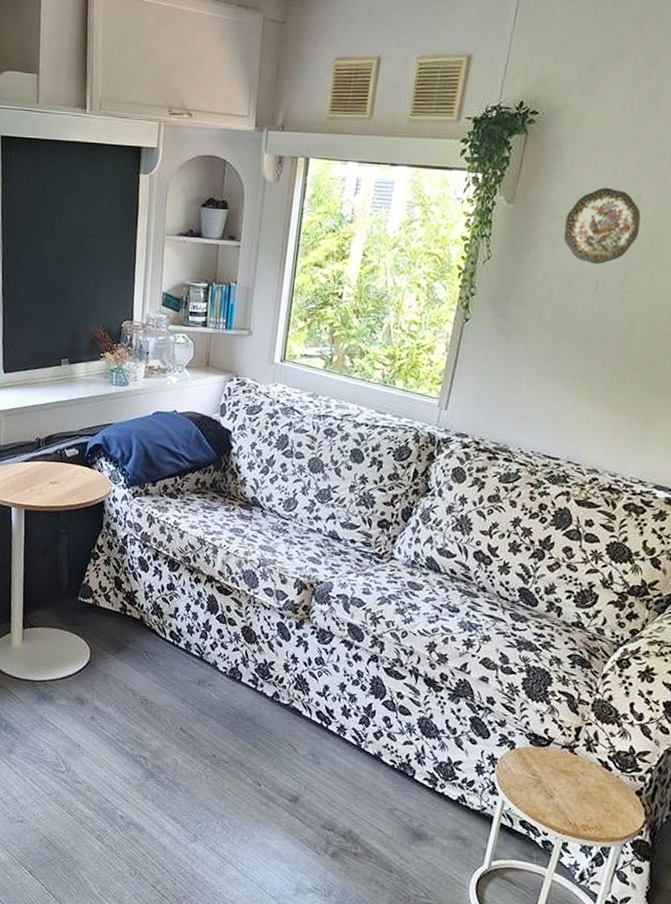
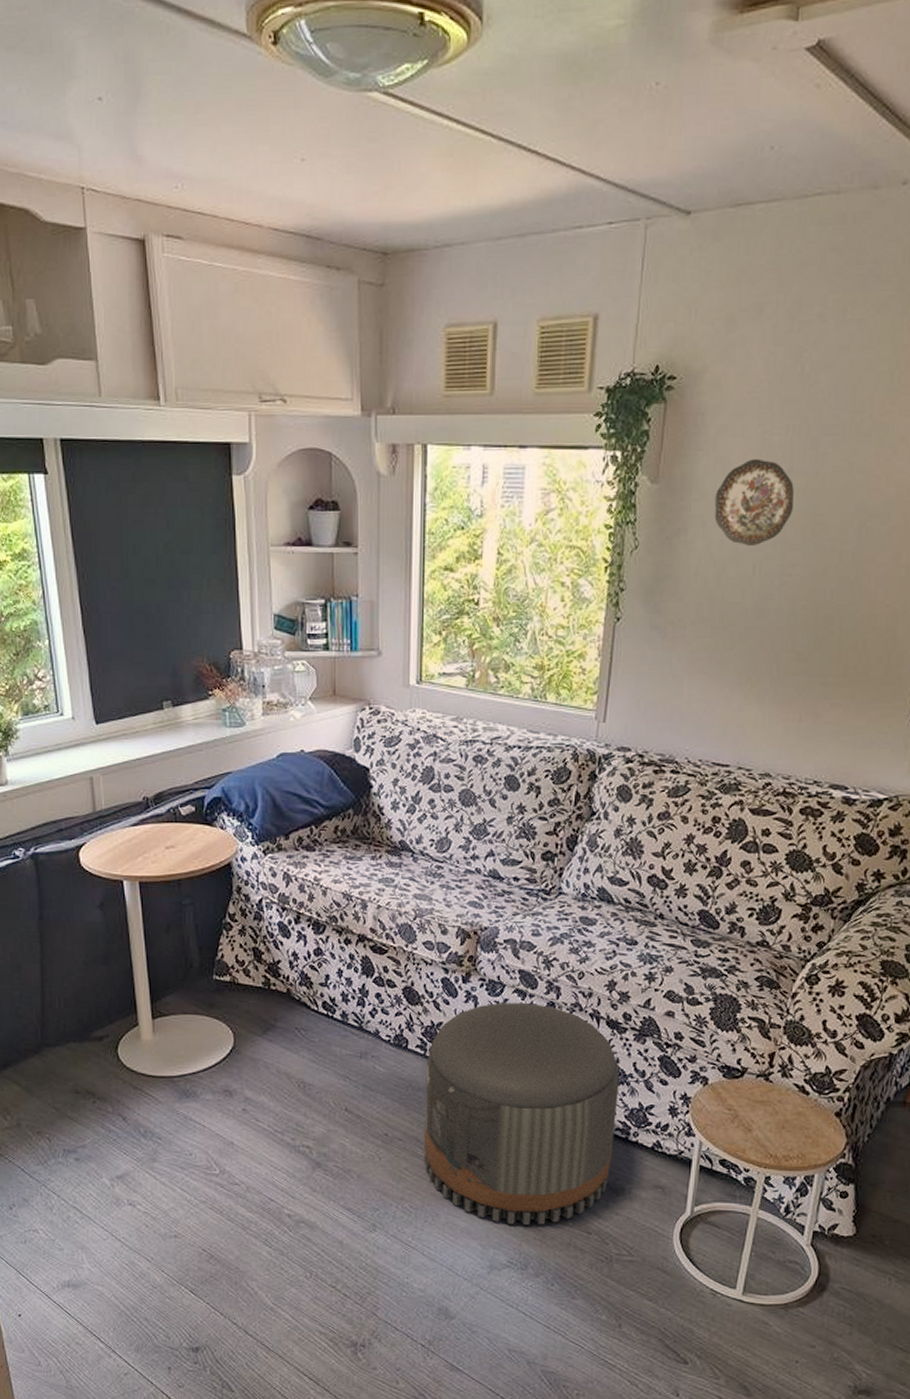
pouf: none [246,650,432,858] -> present [424,1002,619,1226]

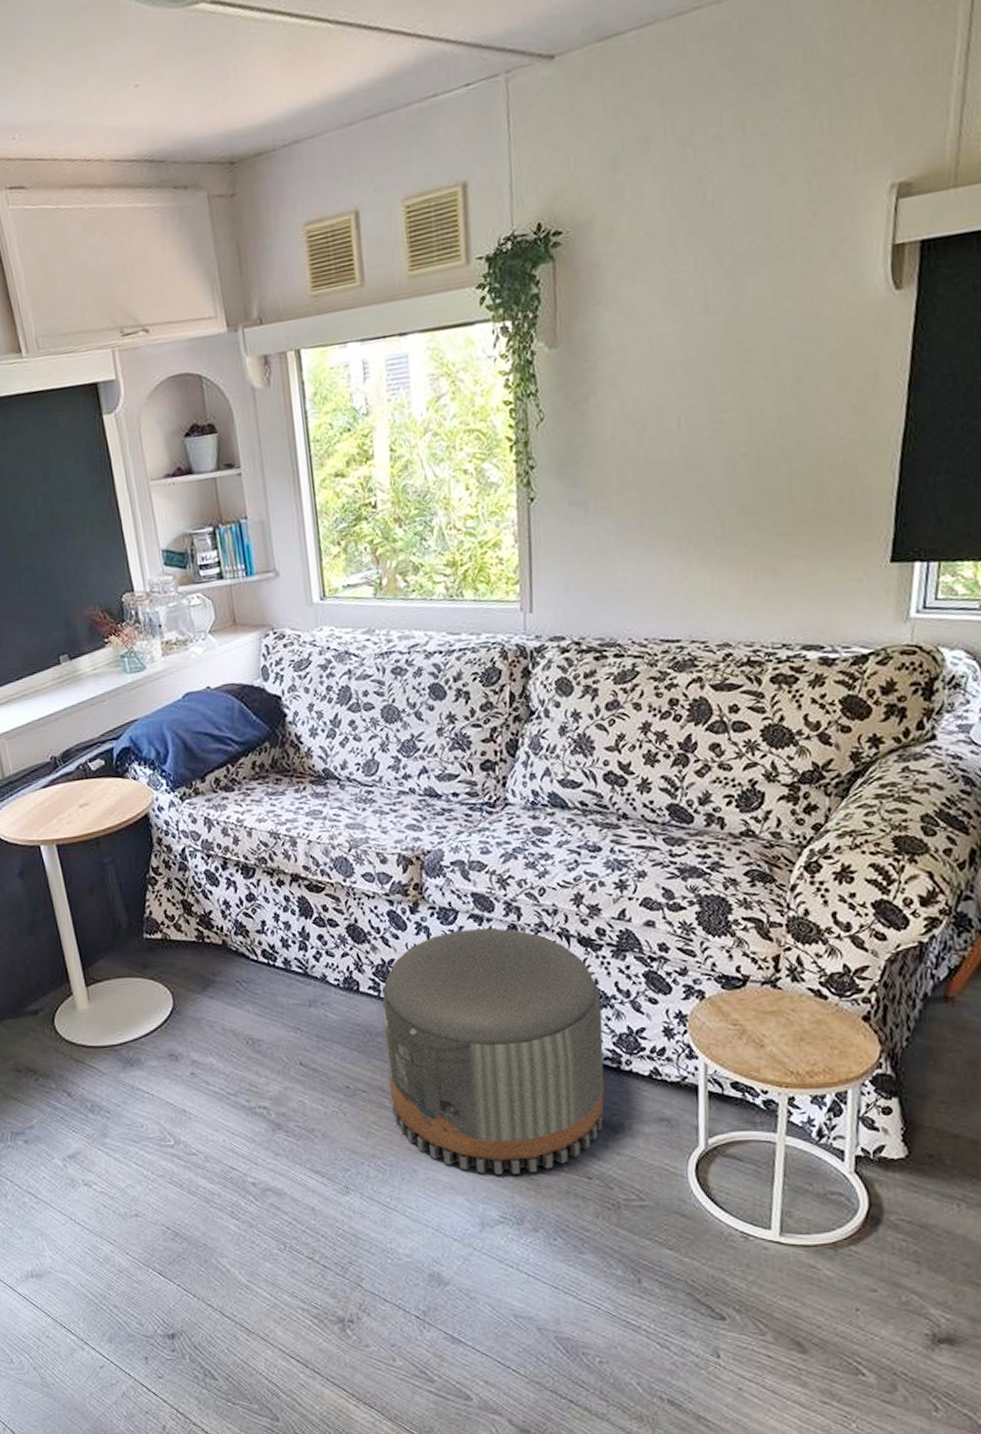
decorative plate: present [714,458,795,545] -> none [623,302,716,398]

